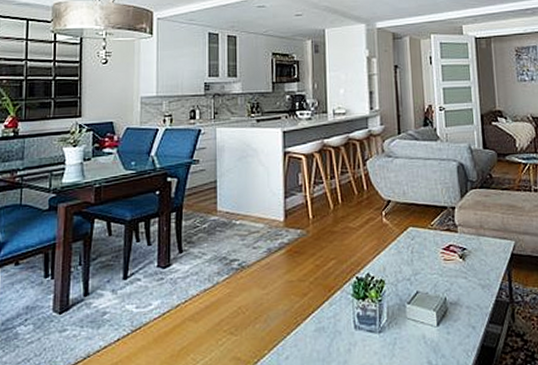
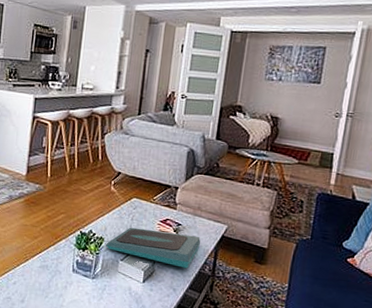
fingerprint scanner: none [388,259,491,299] -> present [106,227,201,269]

